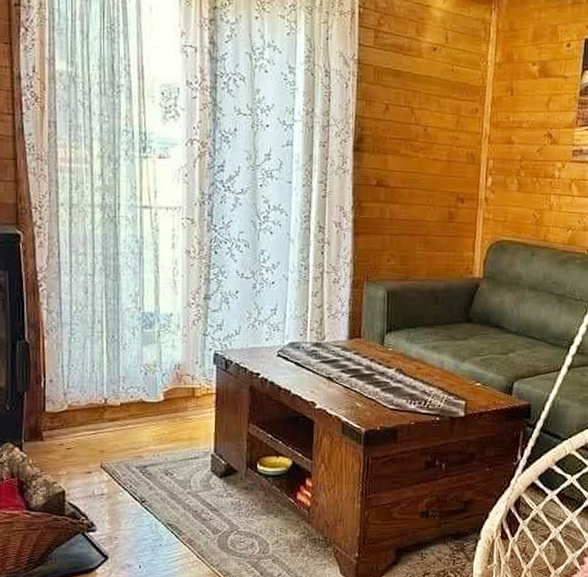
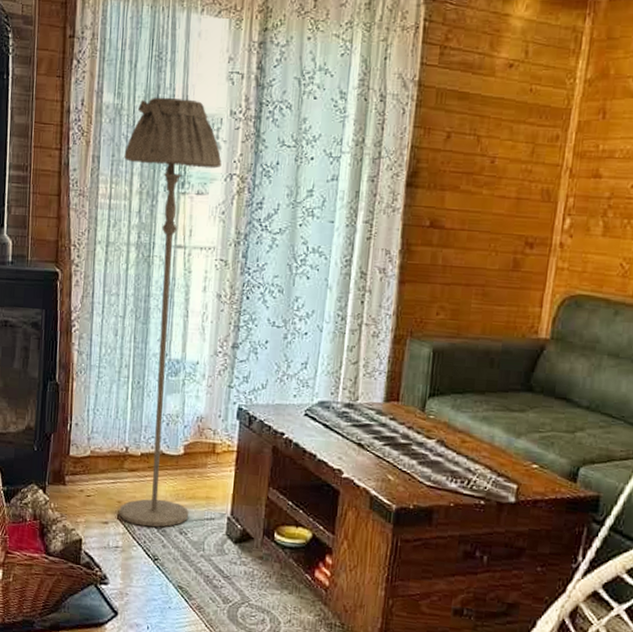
floor lamp: none [82,66,181,472] -> present [119,97,222,527]

